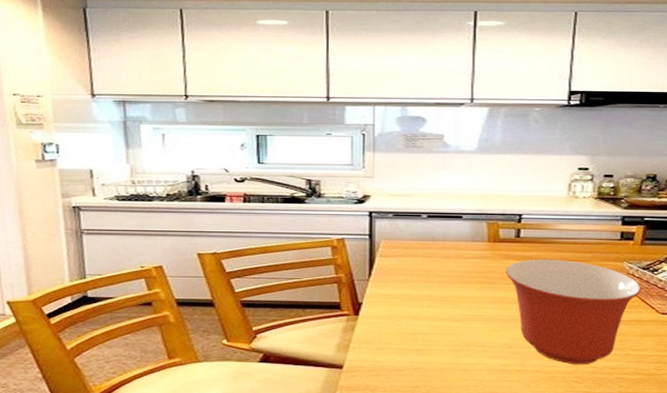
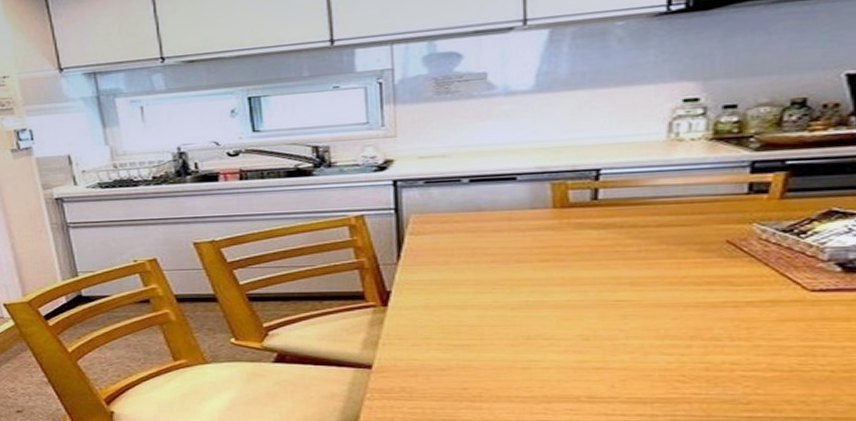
mixing bowl: present [505,259,641,365] -> none [578,225,780,361]

